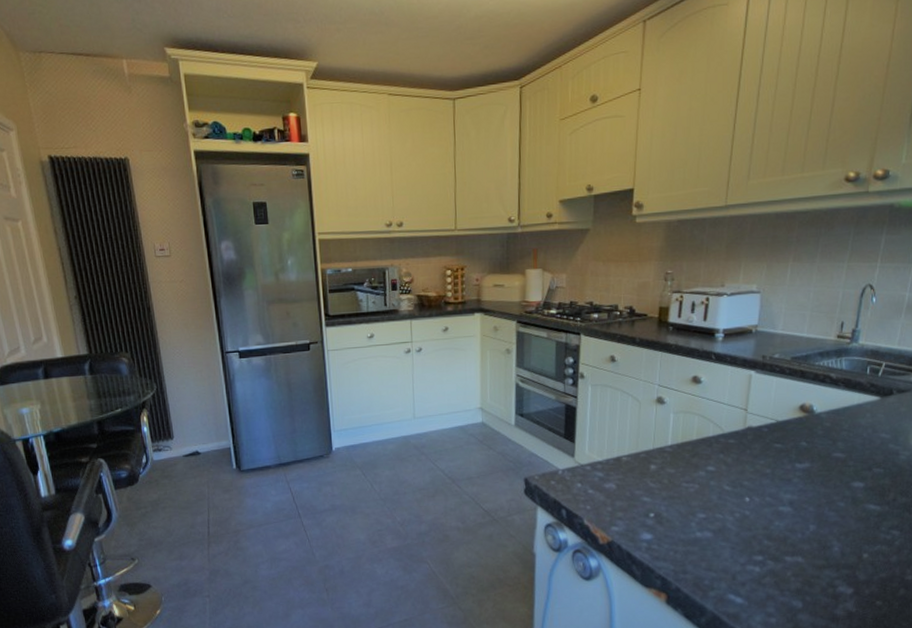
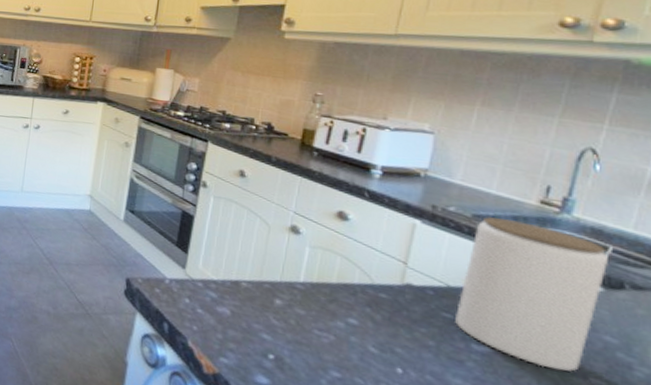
jar: none [784,355,883,469] -> present [455,216,609,372]

